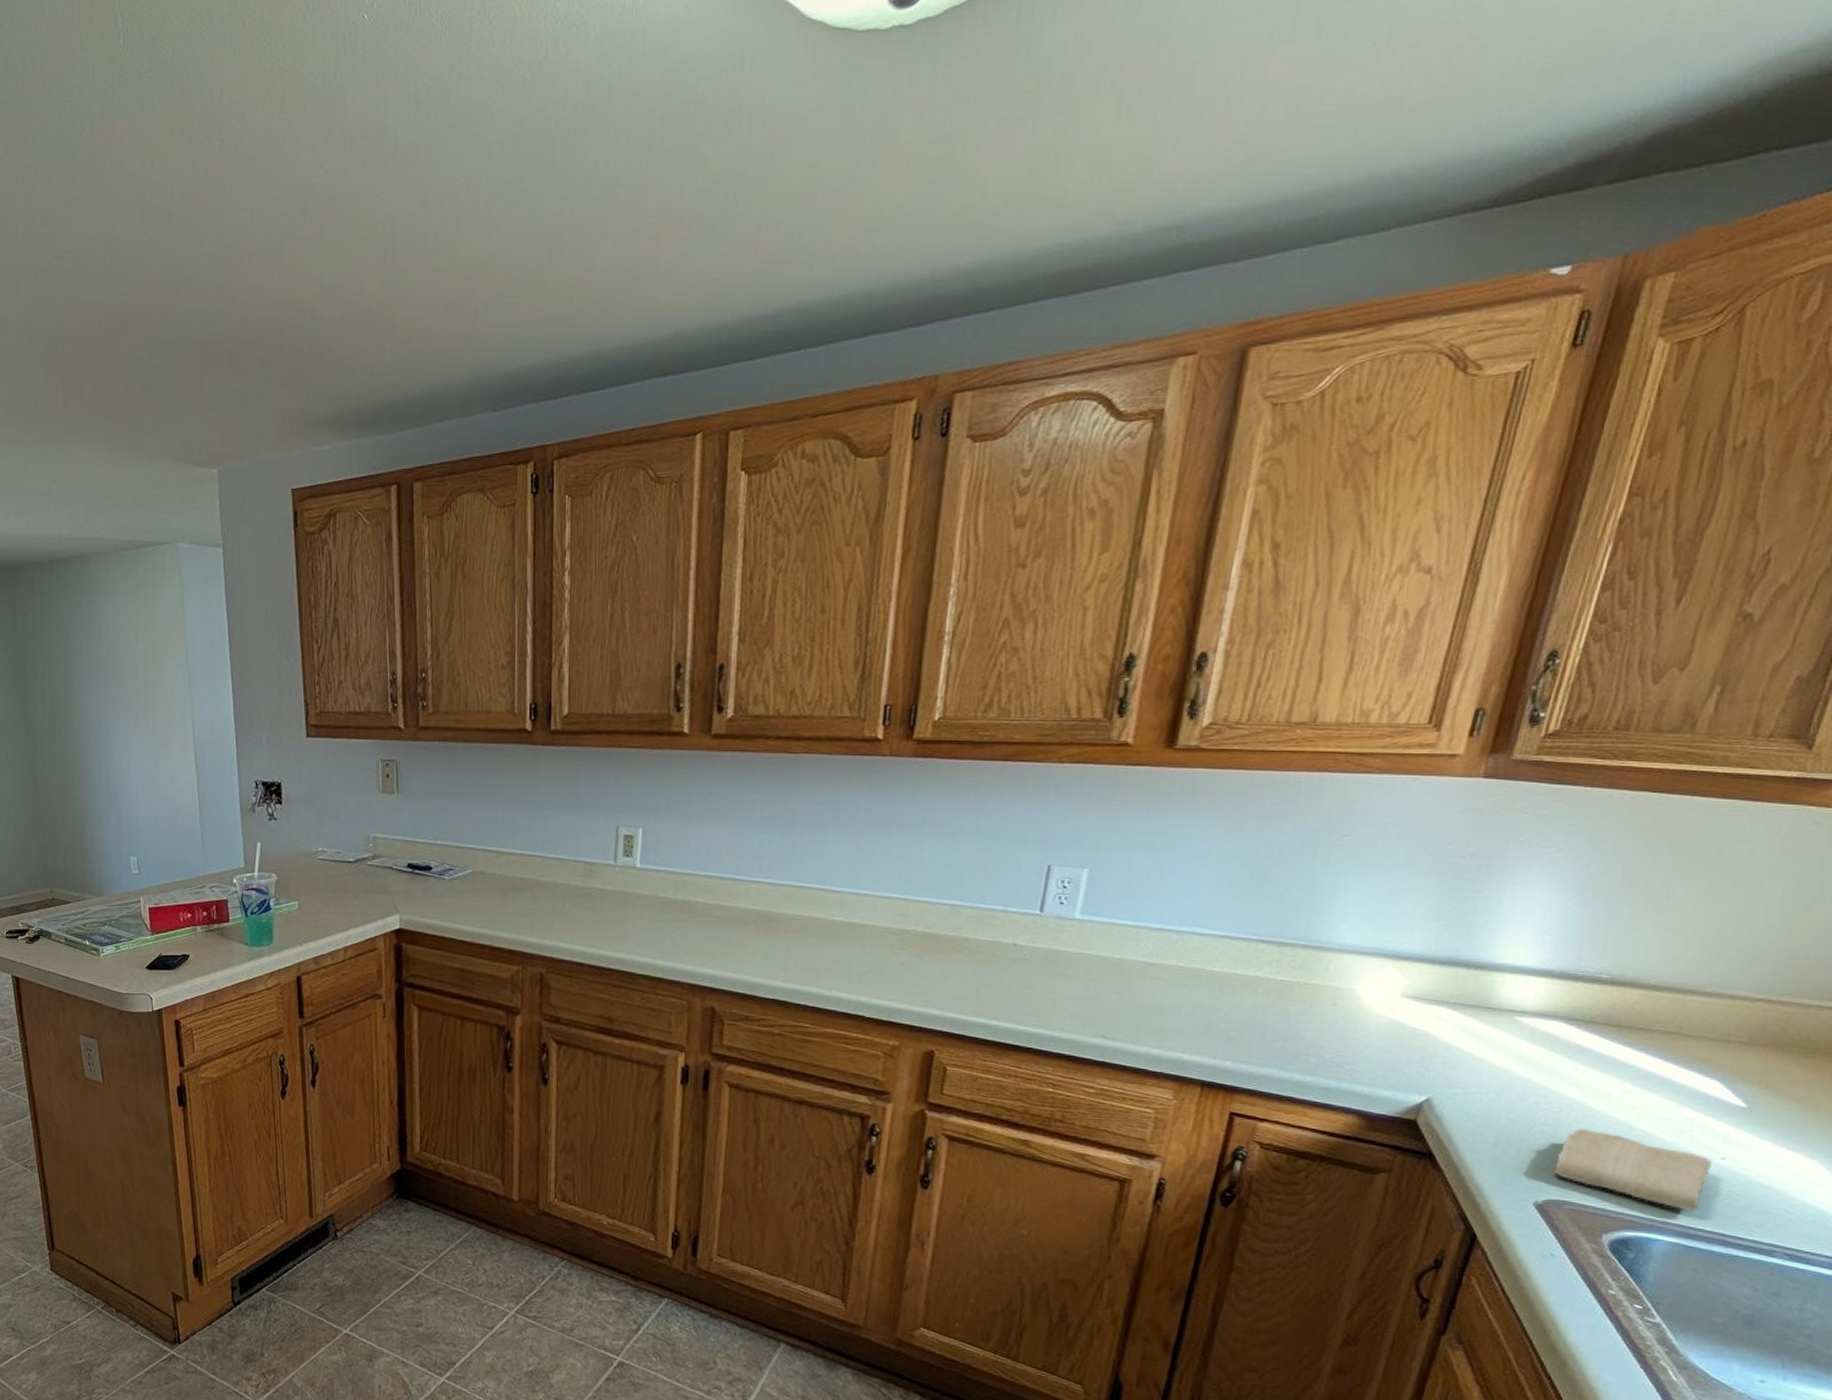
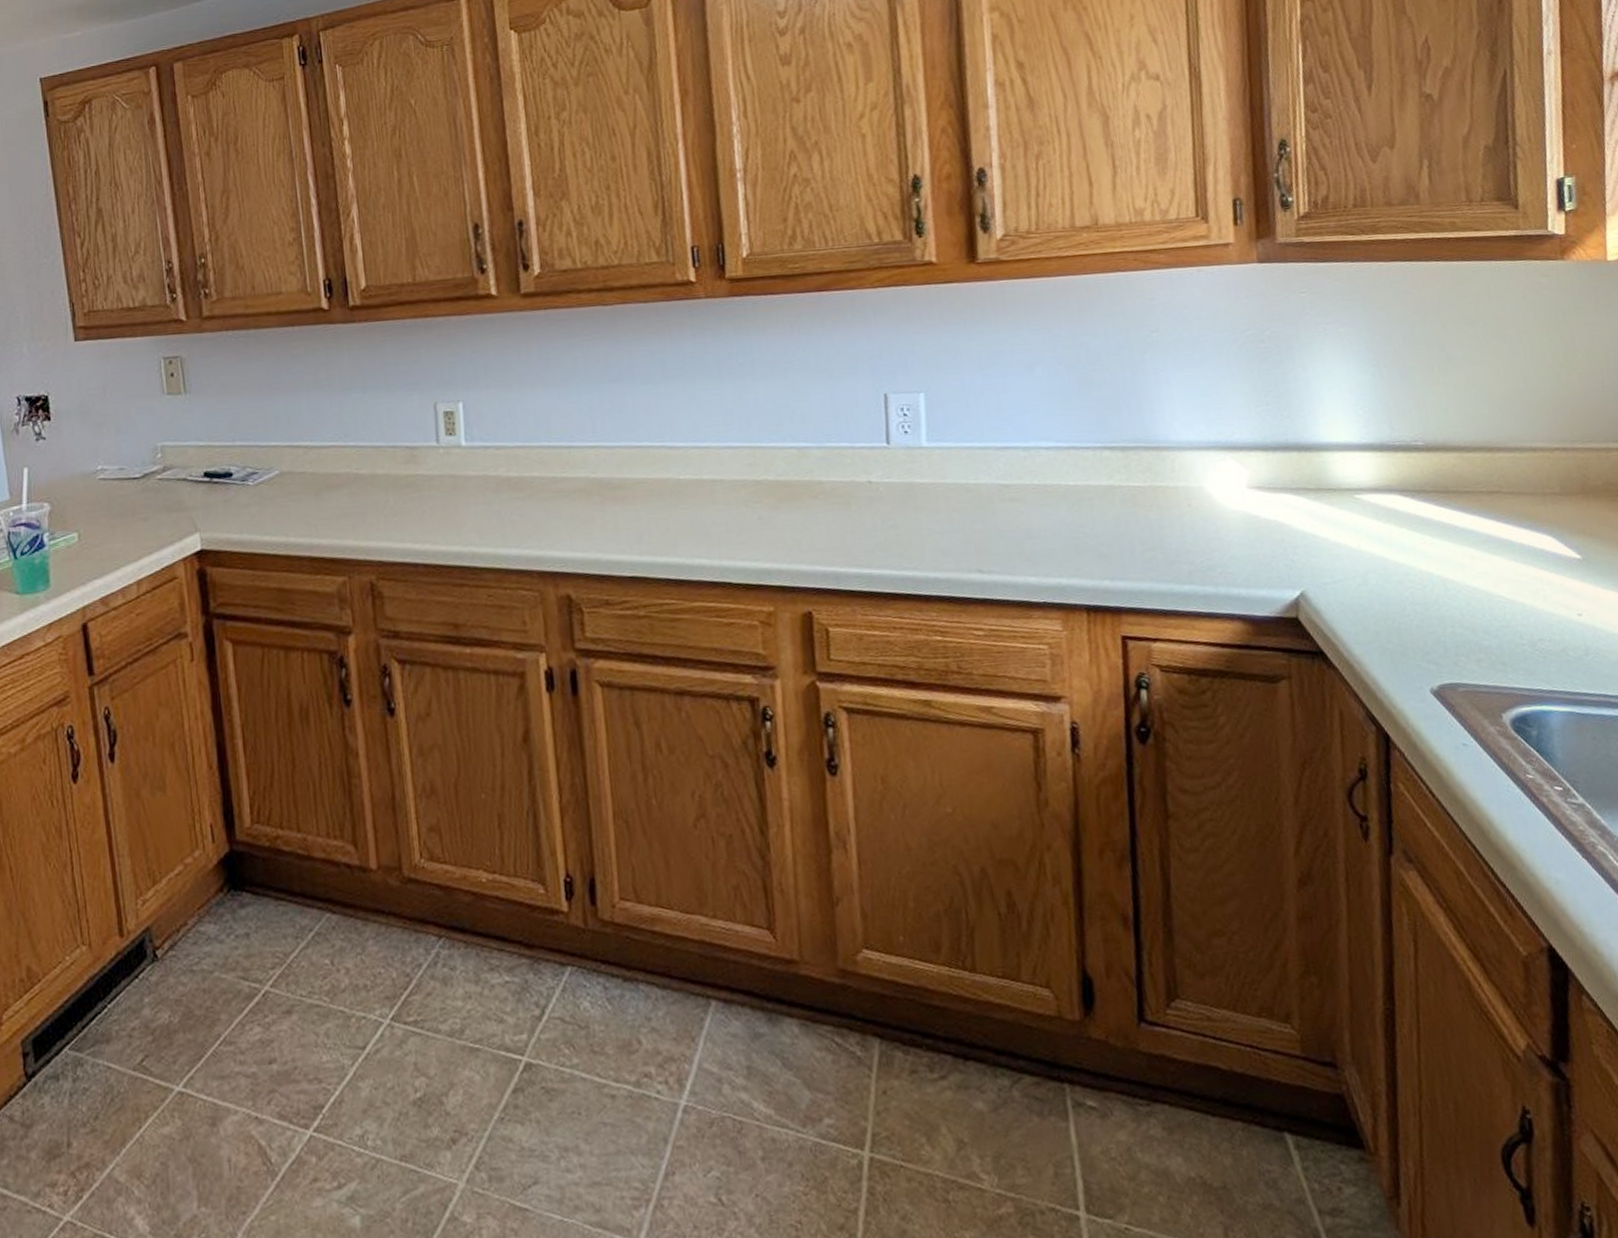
washcloth: present [1553,1127,1712,1211] -> none [1435,601,1576,676]

